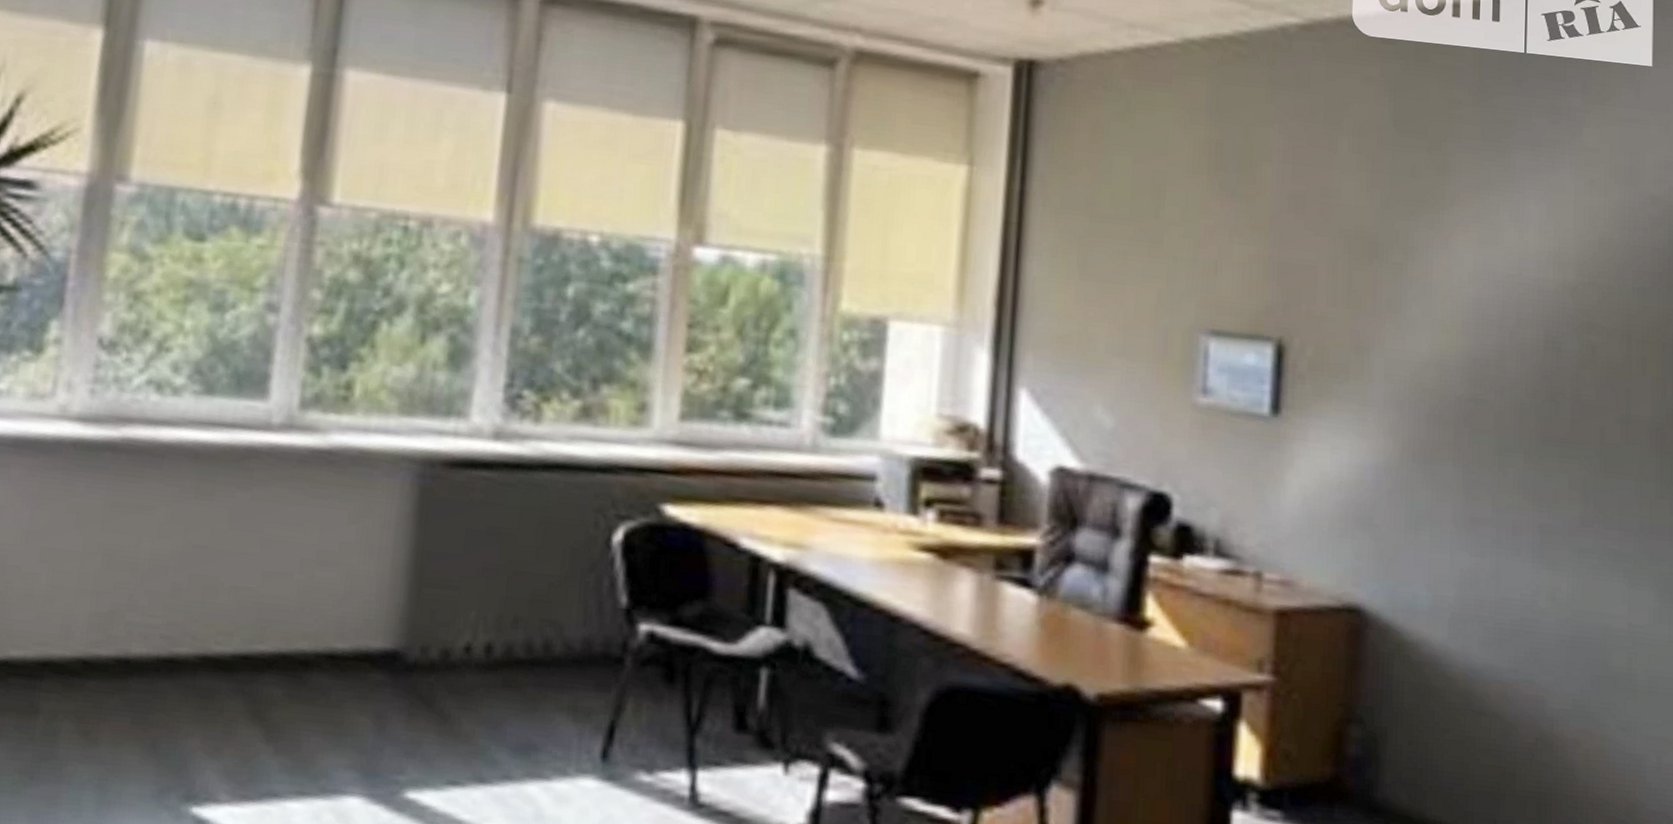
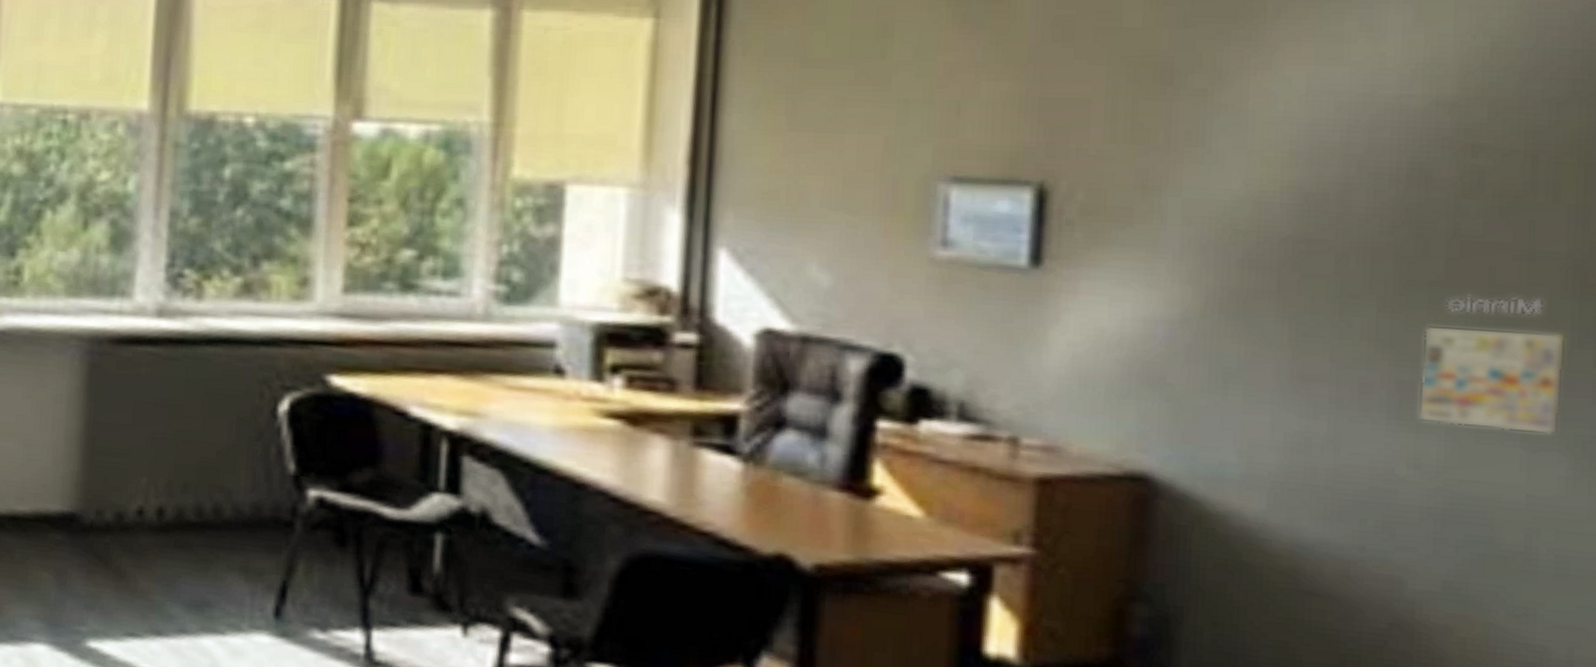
calendar: none [1553,450,1652,573] -> present [1417,294,1567,435]

